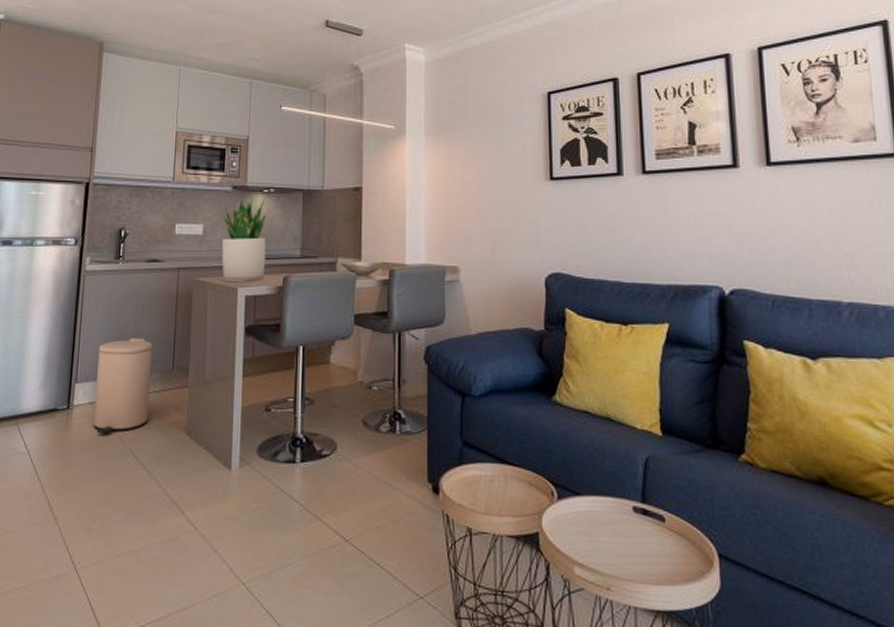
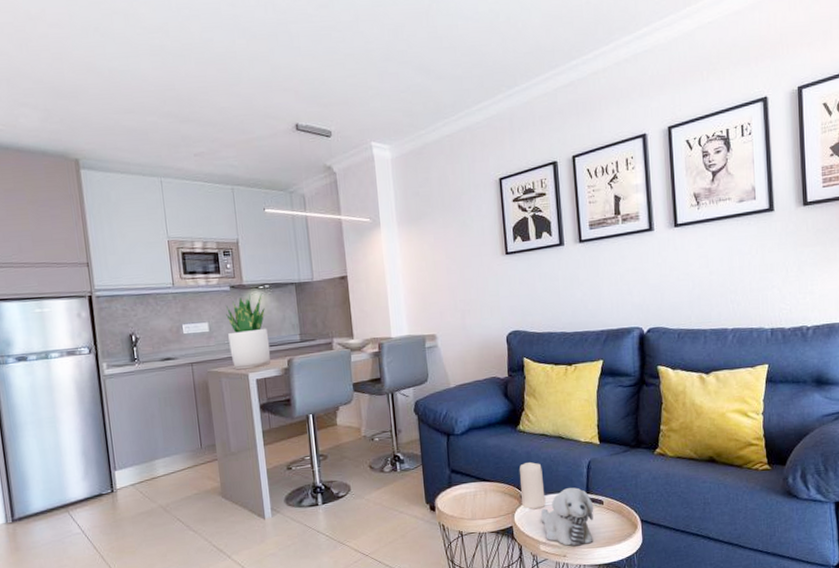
pedal bin: present [93,338,152,433] -> none [130,426,187,508]
candle: none [551,446,585,513] -> present [519,461,546,509]
plush toy: none [577,491,652,577] -> present [540,487,594,547]

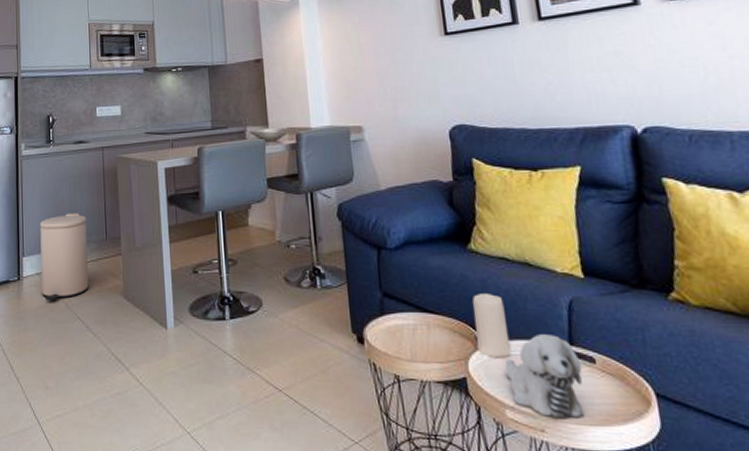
pedal bin: none [130,426,187,508] -> present [40,213,89,300]
planter: present [225,293,271,370] -> none [138,76,181,157]

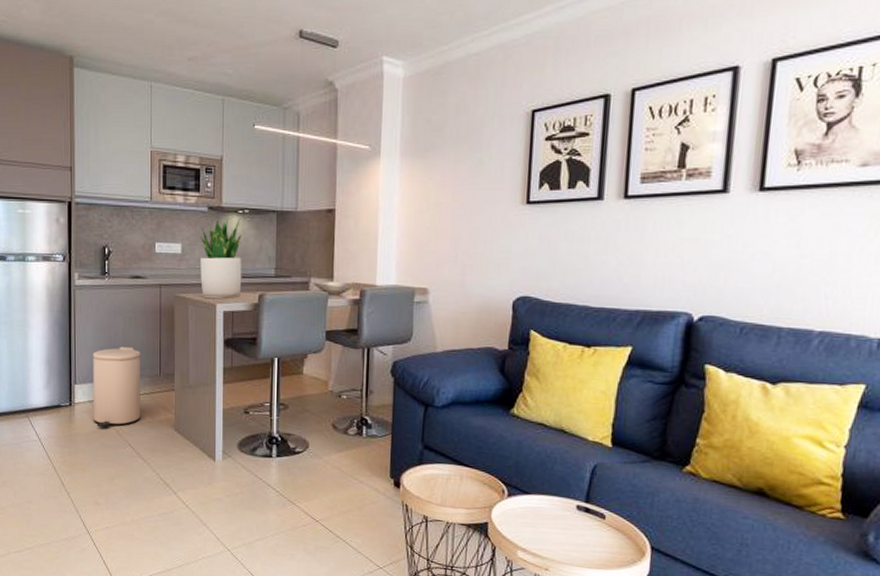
planter: none [138,76,181,157] -> present [200,218,242,300]
candle: present [472,292,511,357] -> none [502,452,534,509]
plush toy: present [504,334,585,419] -> none [523,492,593,561]

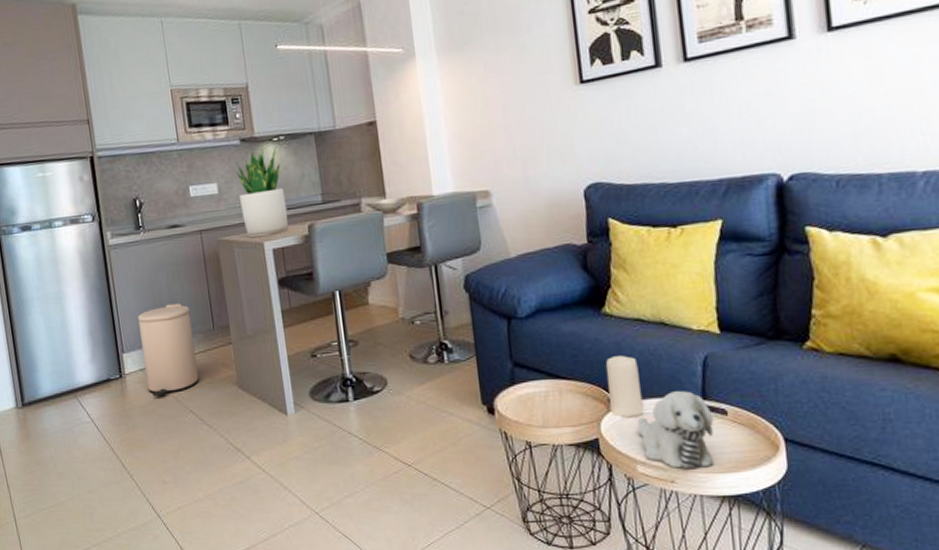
candle: none [502,452,534,509] -> present [605,354,644,417]
plush toy: none [523,492,593,561] -> present [637,391,714,470]

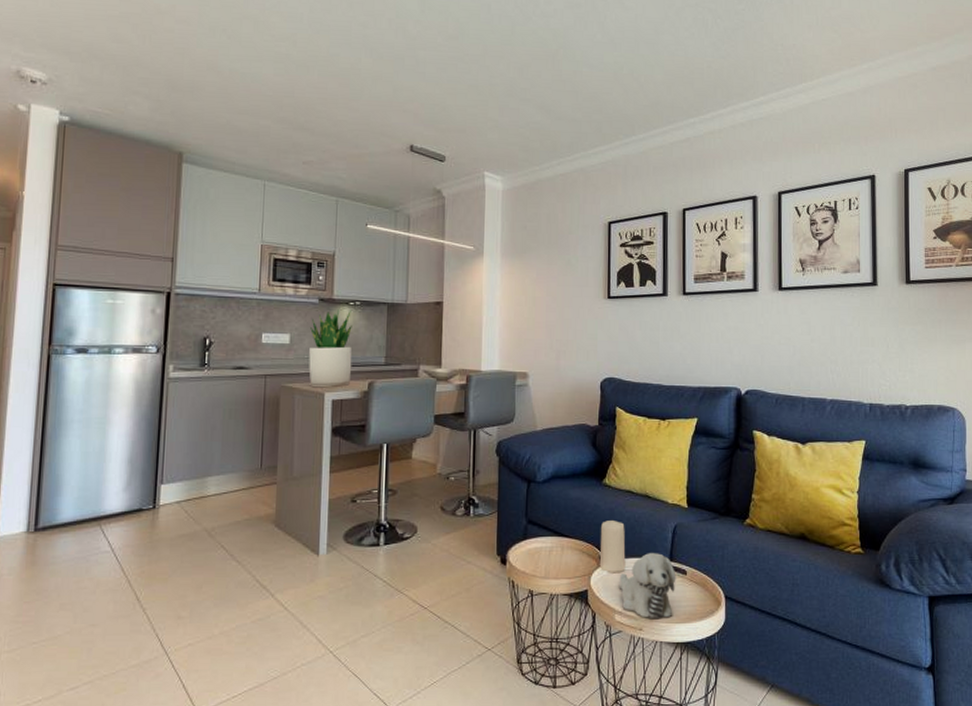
pedal bin: present [138,303,199,396] -> none [181,440,240,529]

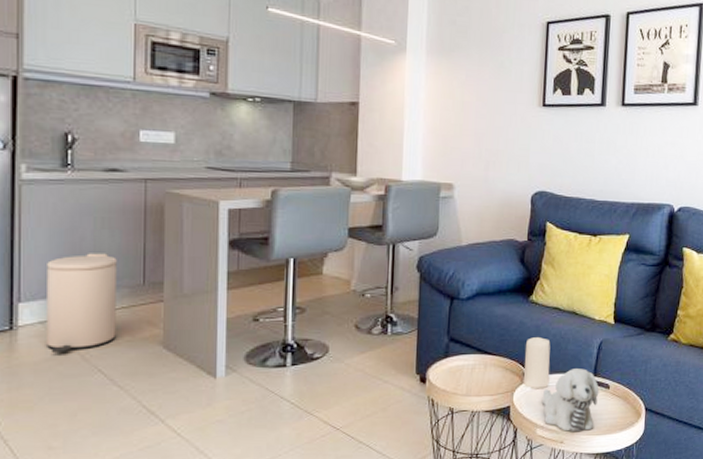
pedal bin: none [181,440,240,529] -> present [47,253,117,352]
planter: present [308,309,352,388] -> none [199,106,252,196]

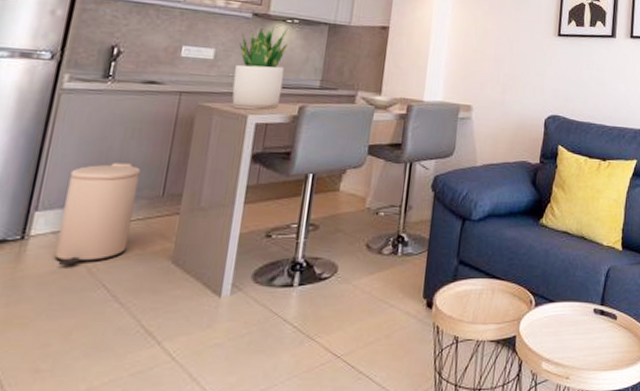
planter: none [199,106,252,196] -> present [231,26,288,111]
candle: present [523,336,551,388] -> none [530,261,559,317]
plush toy: present [542,369,599,433] -> none [548,297,607,367]

